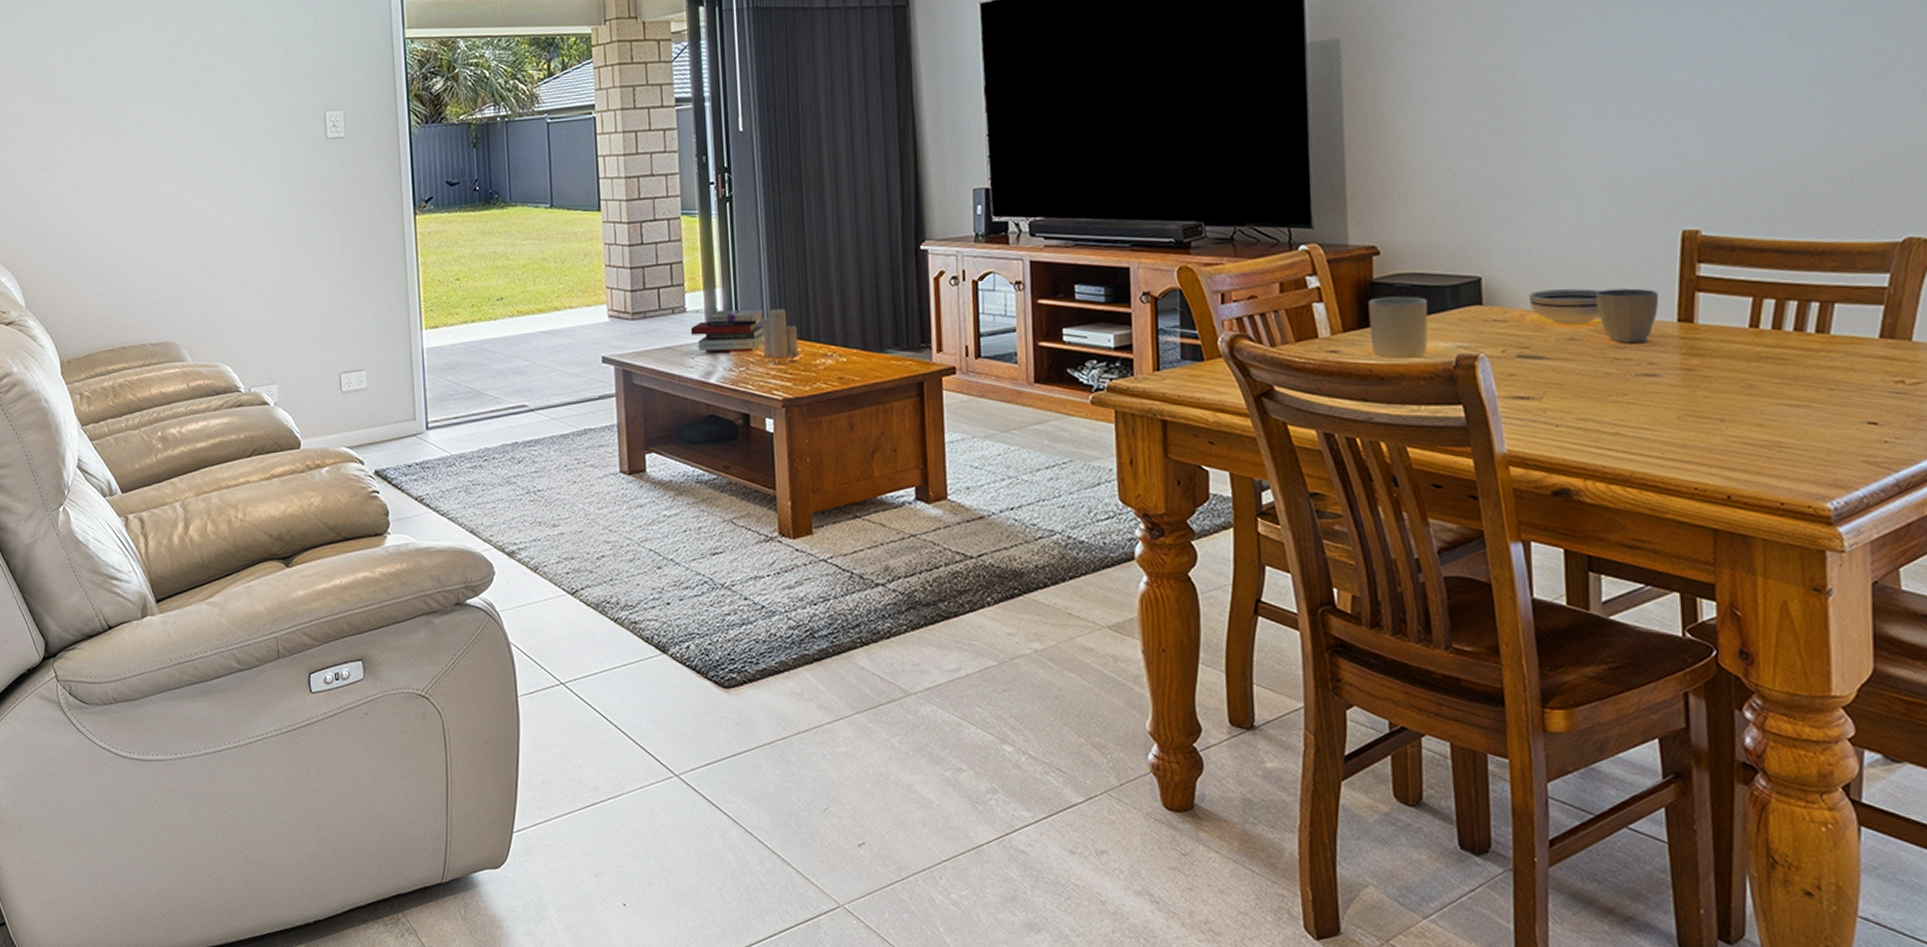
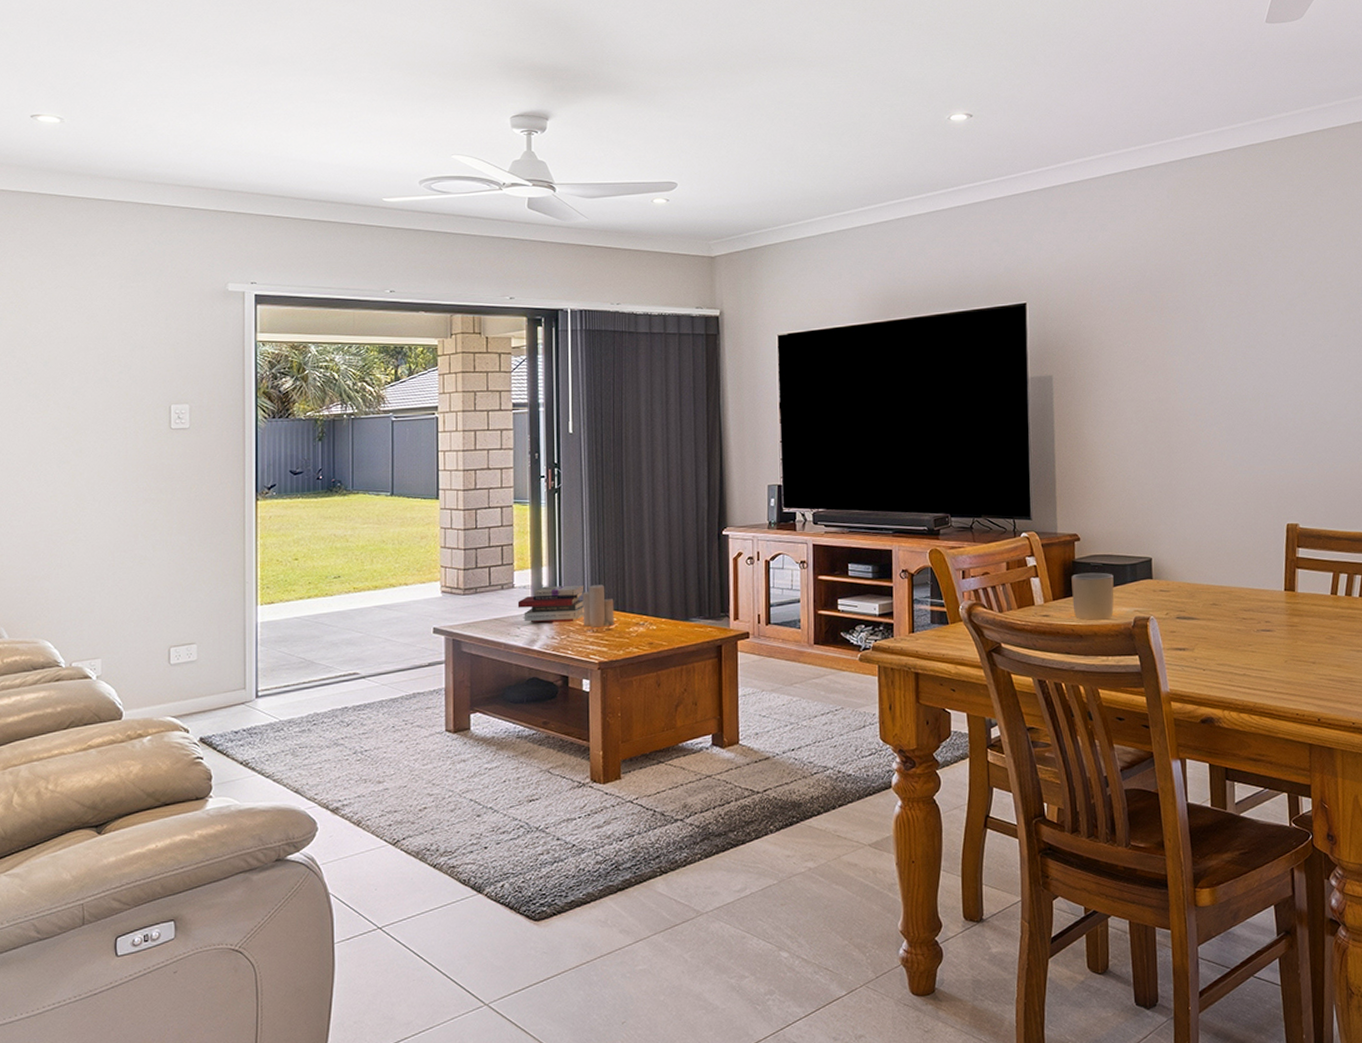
bowl: present [1528,288,1600,326] -> none [1184,566,1233,594]
cup: present [1595,288,1659,343] -> none [1229,566,1272,607]

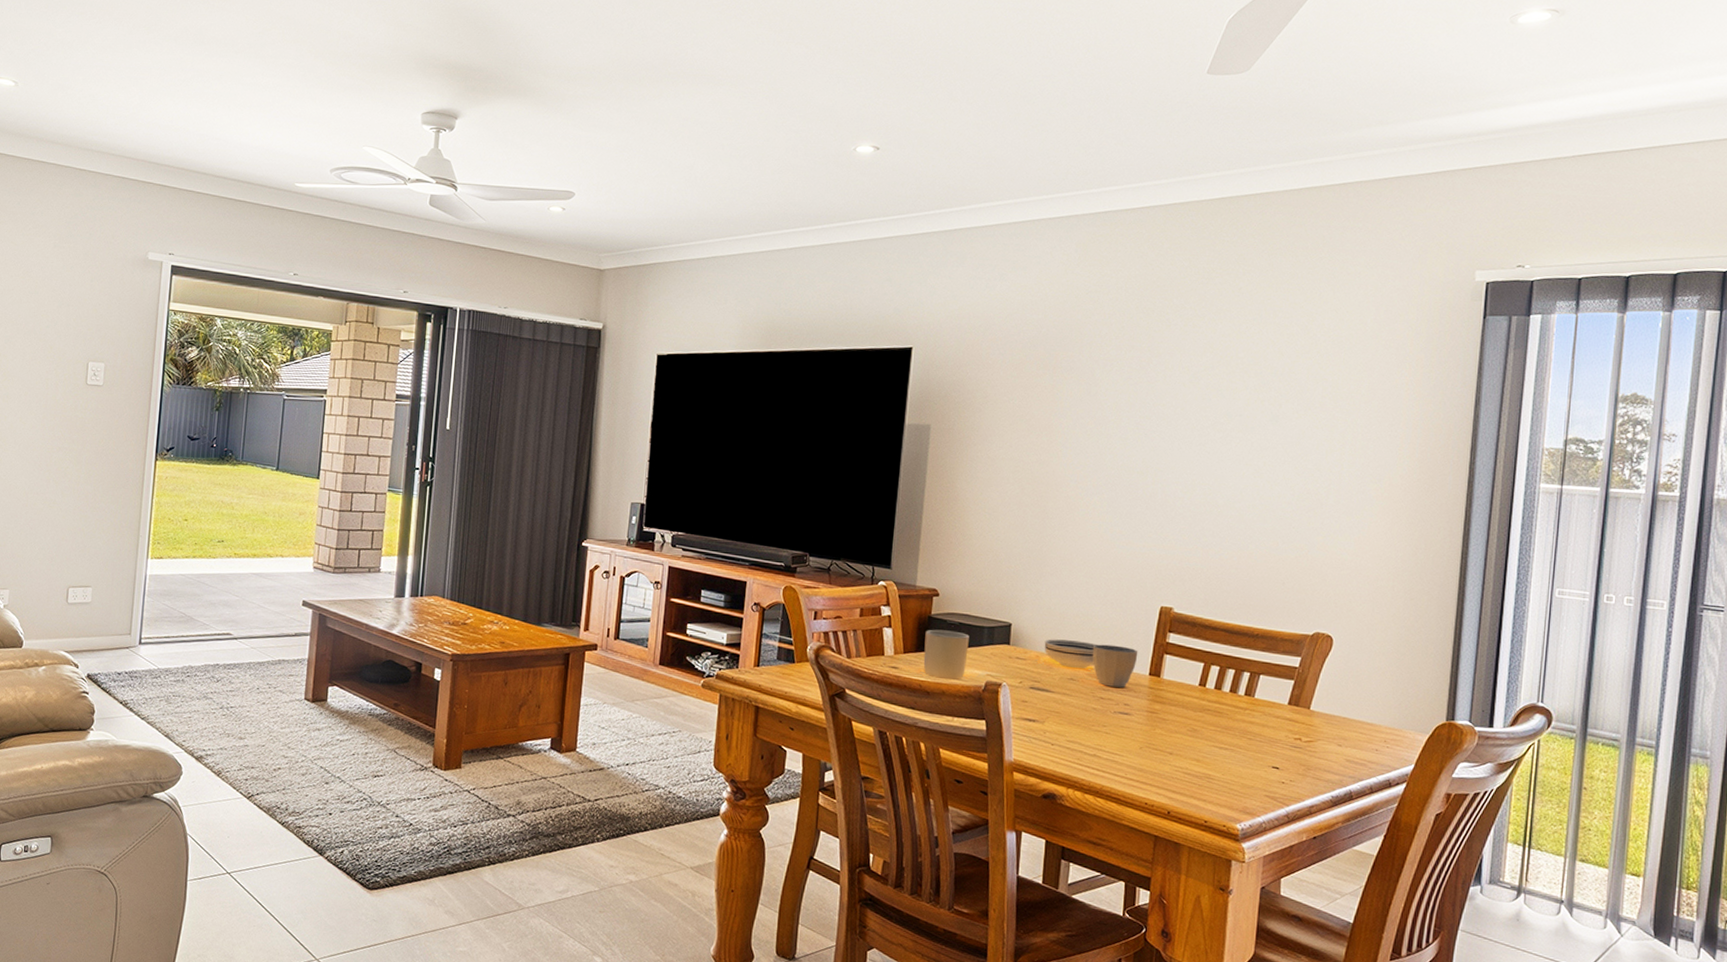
books: present [517,584,585,623] -> none [381,574,446,613]
candle: present [582,582,615,629] -> none [440,577,472,622]
bowl: none [1184,566,1233,594] -> present [1044,639,1096,669]
cup: none [1229,566,1272,607] -> present [1092,644,1138,688]

